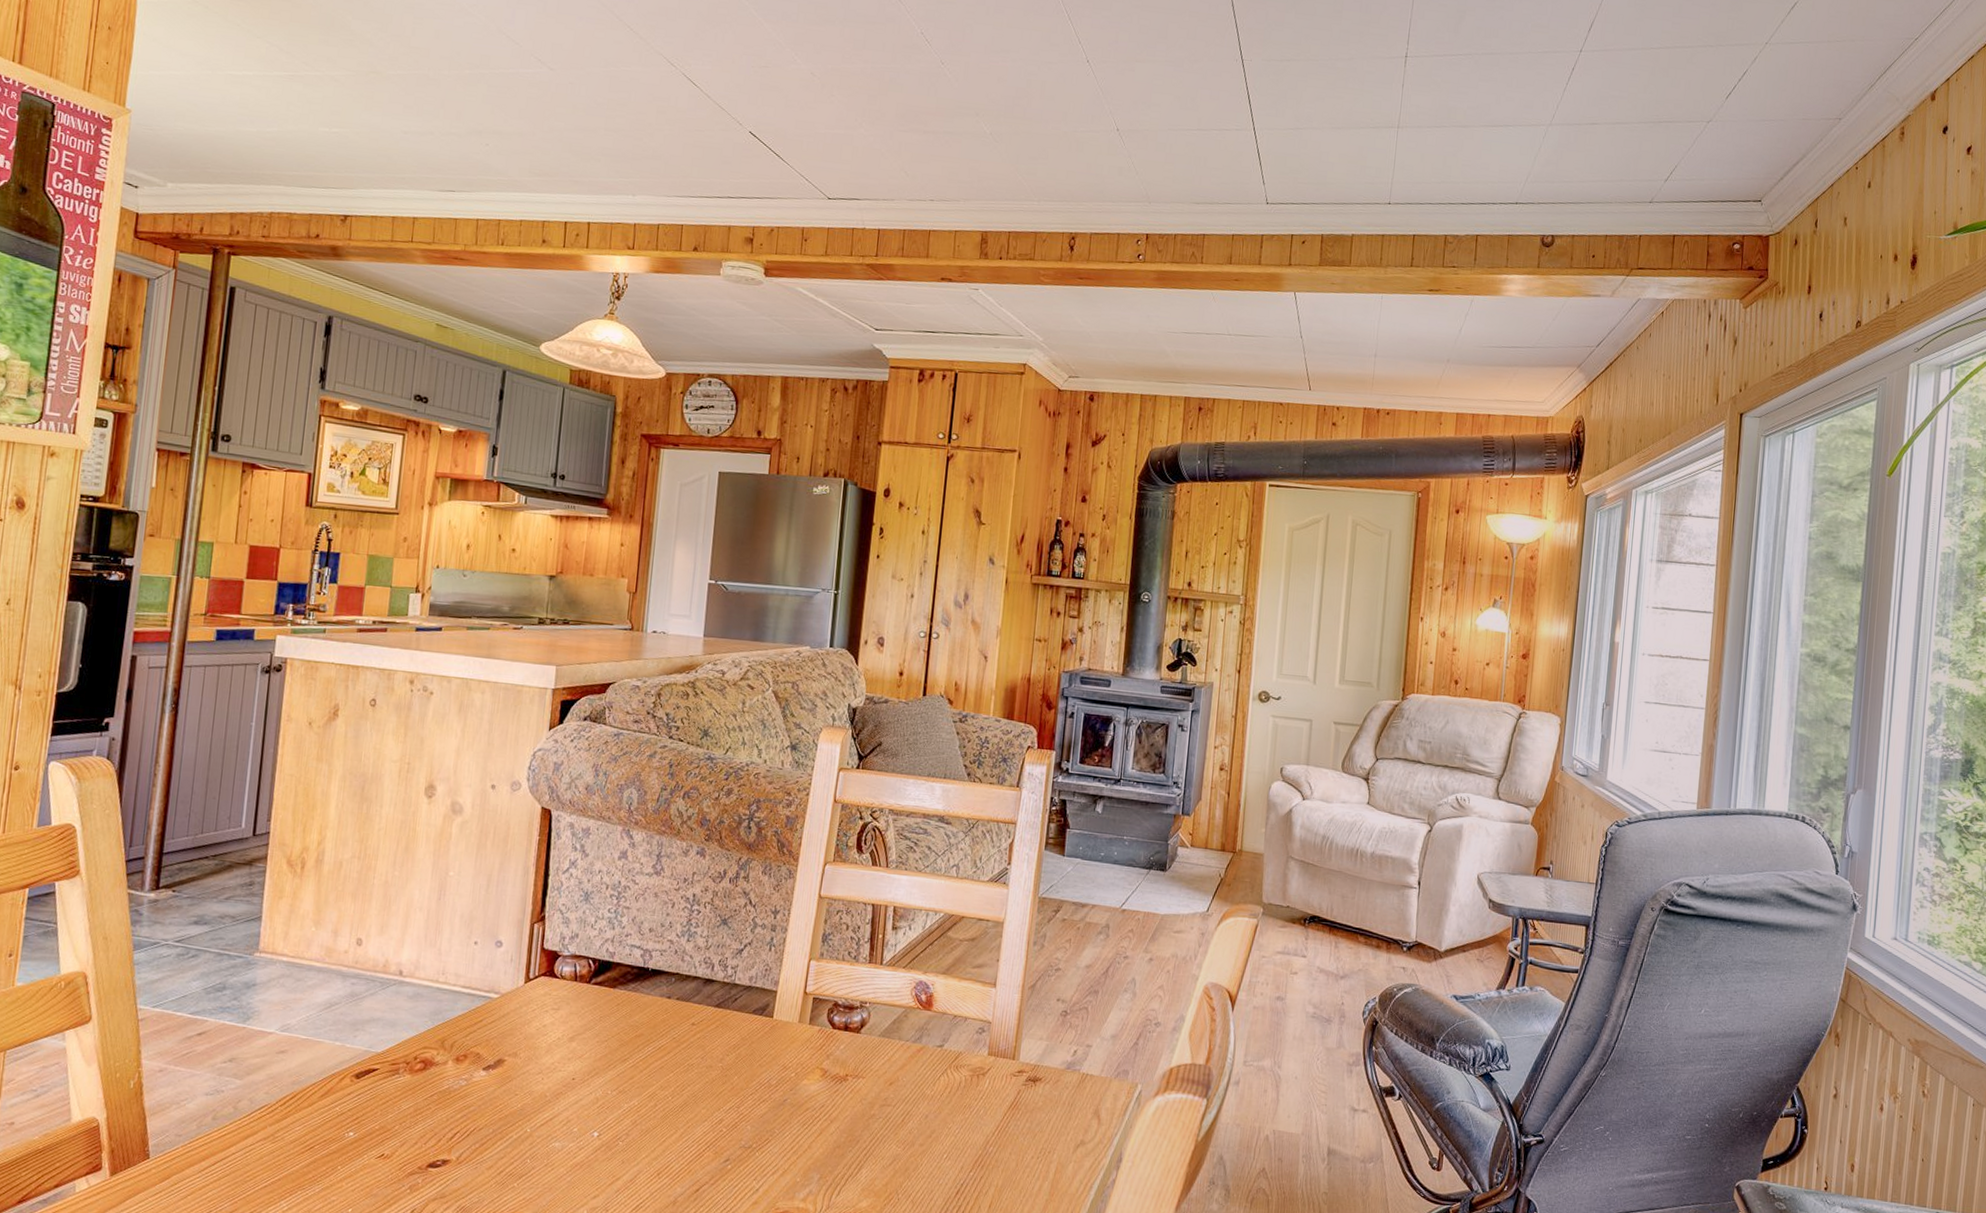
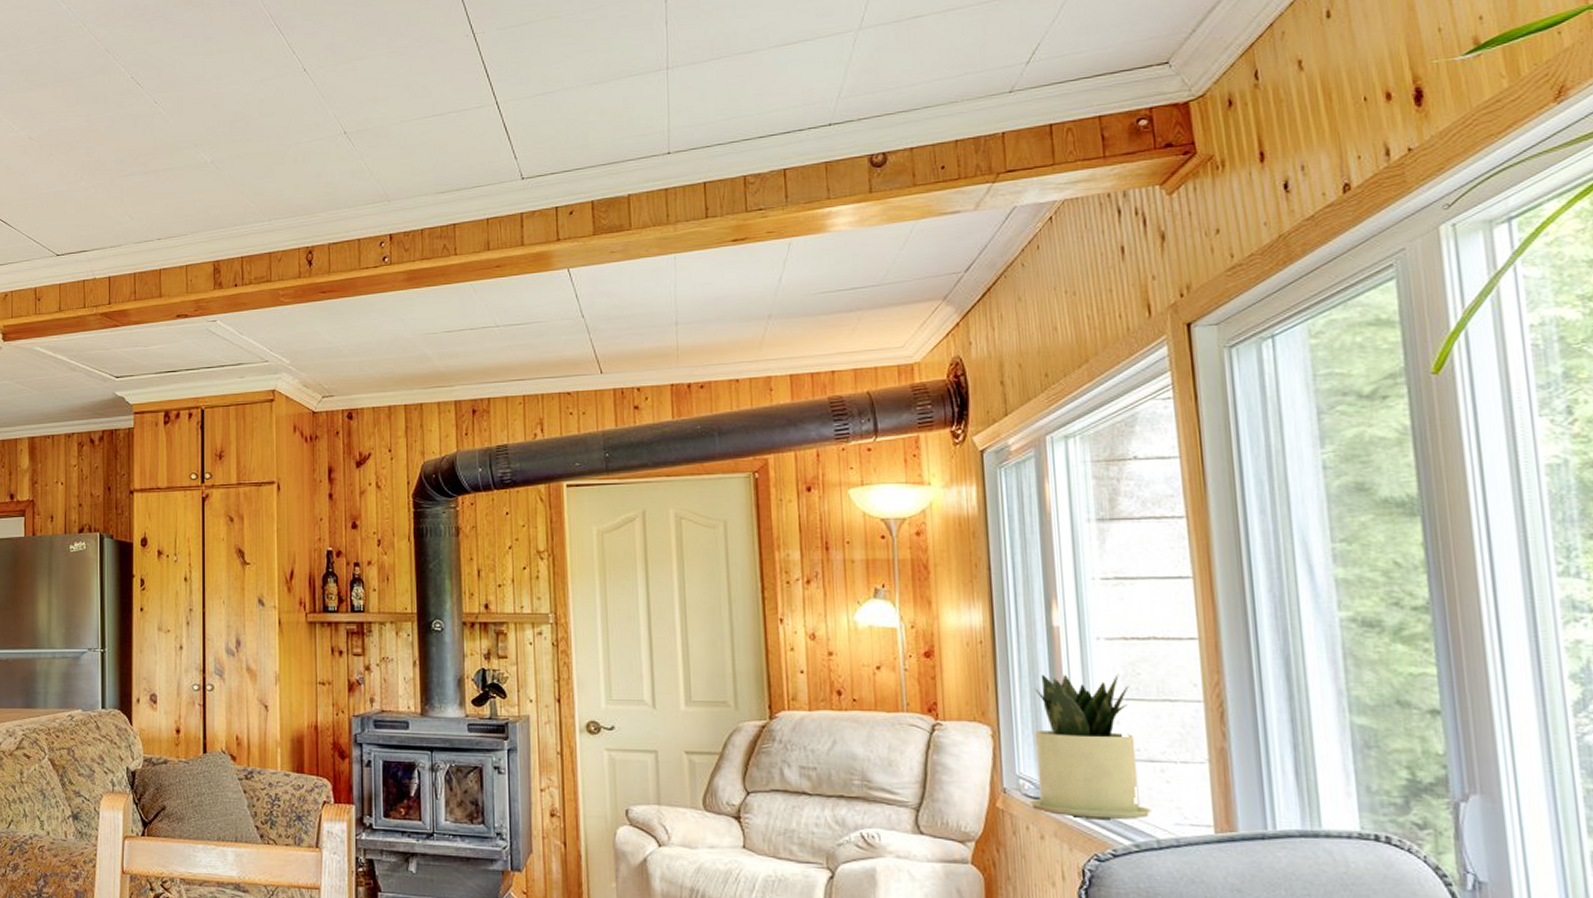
planter: none [1578,679,1660,796] -> present [1029,674,1153,820]

